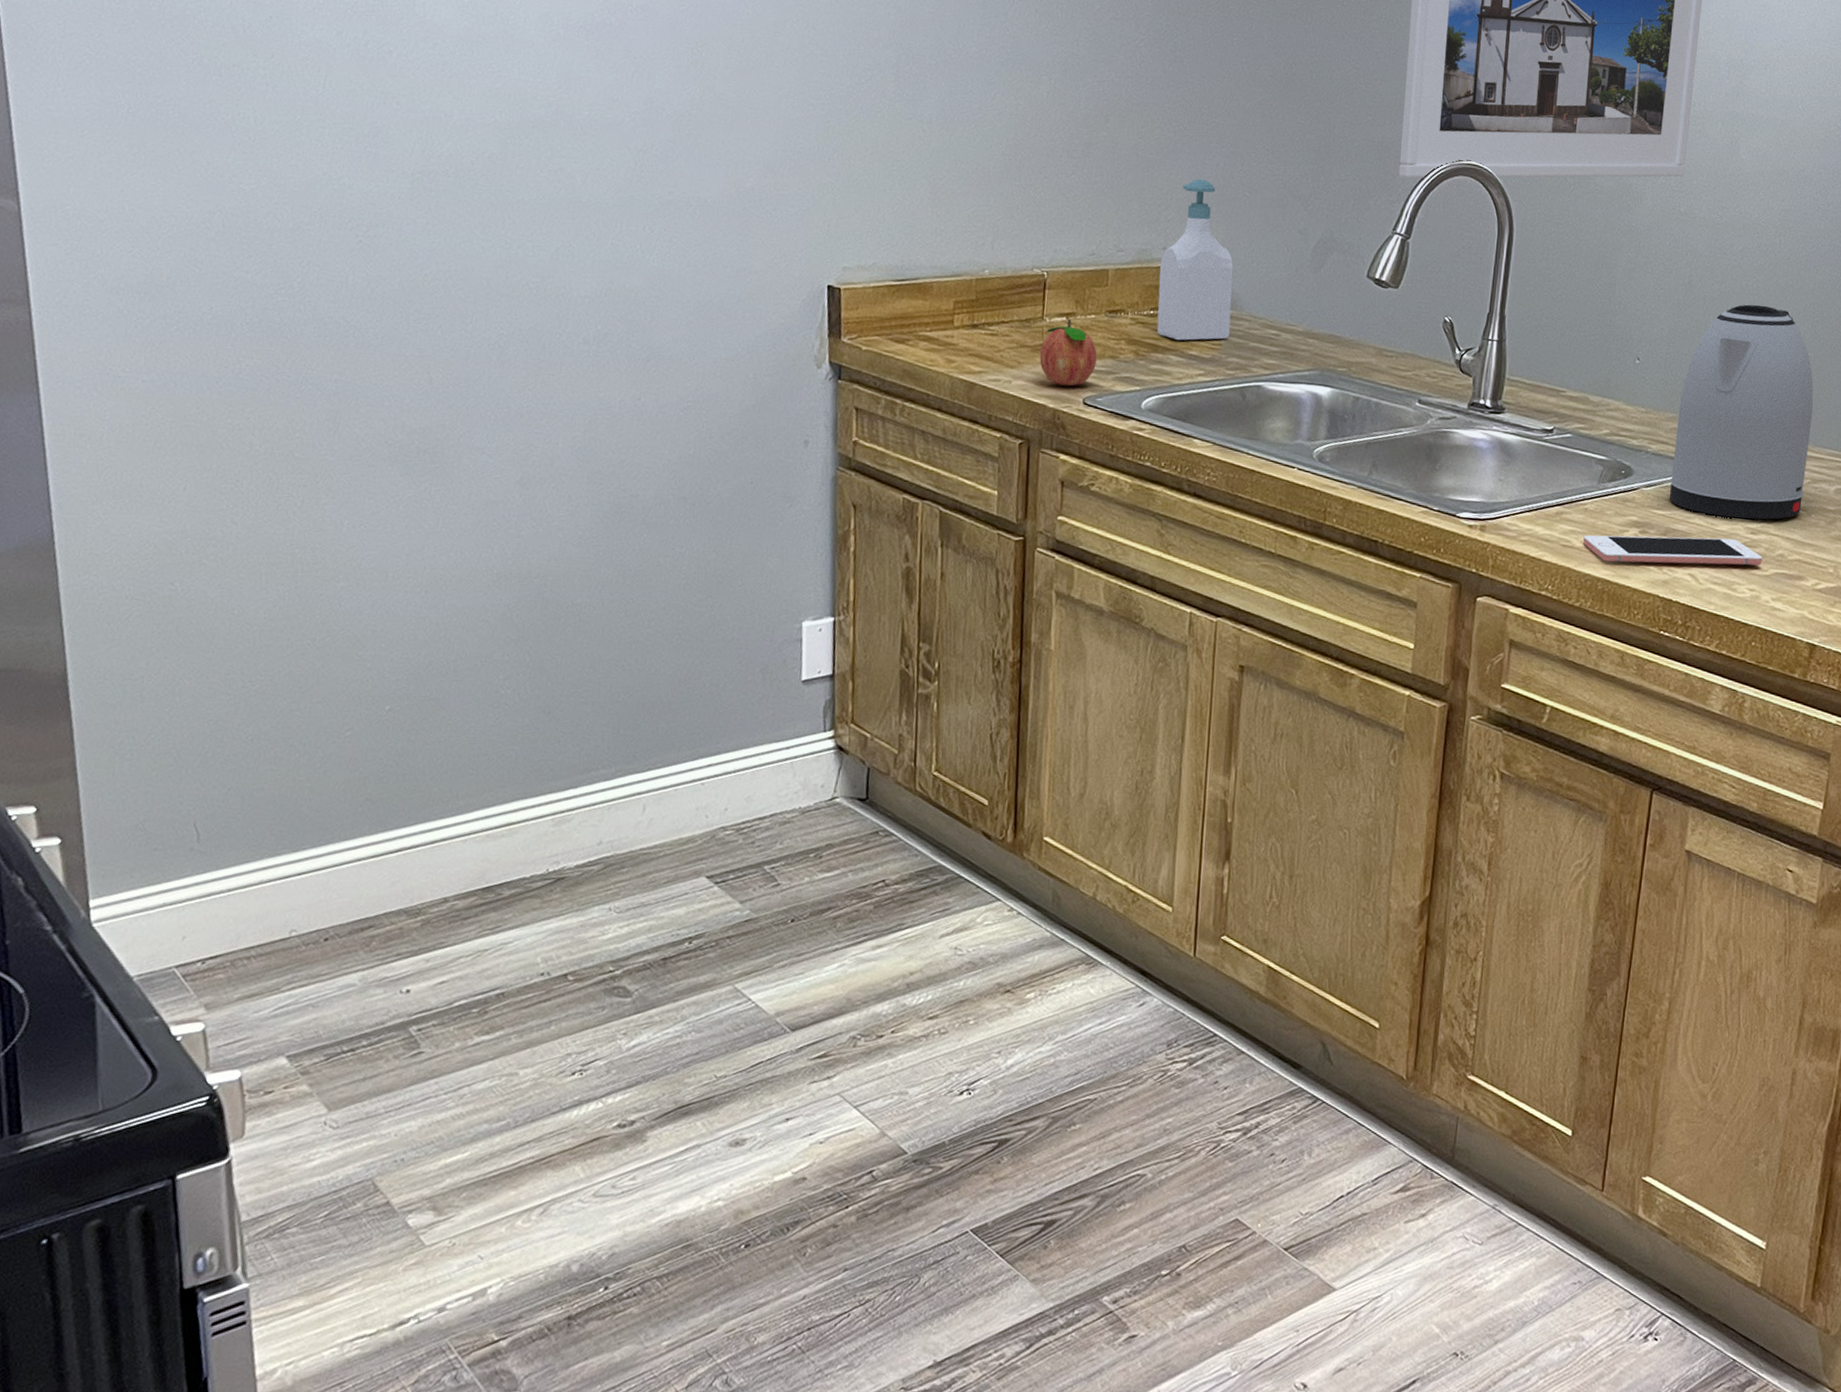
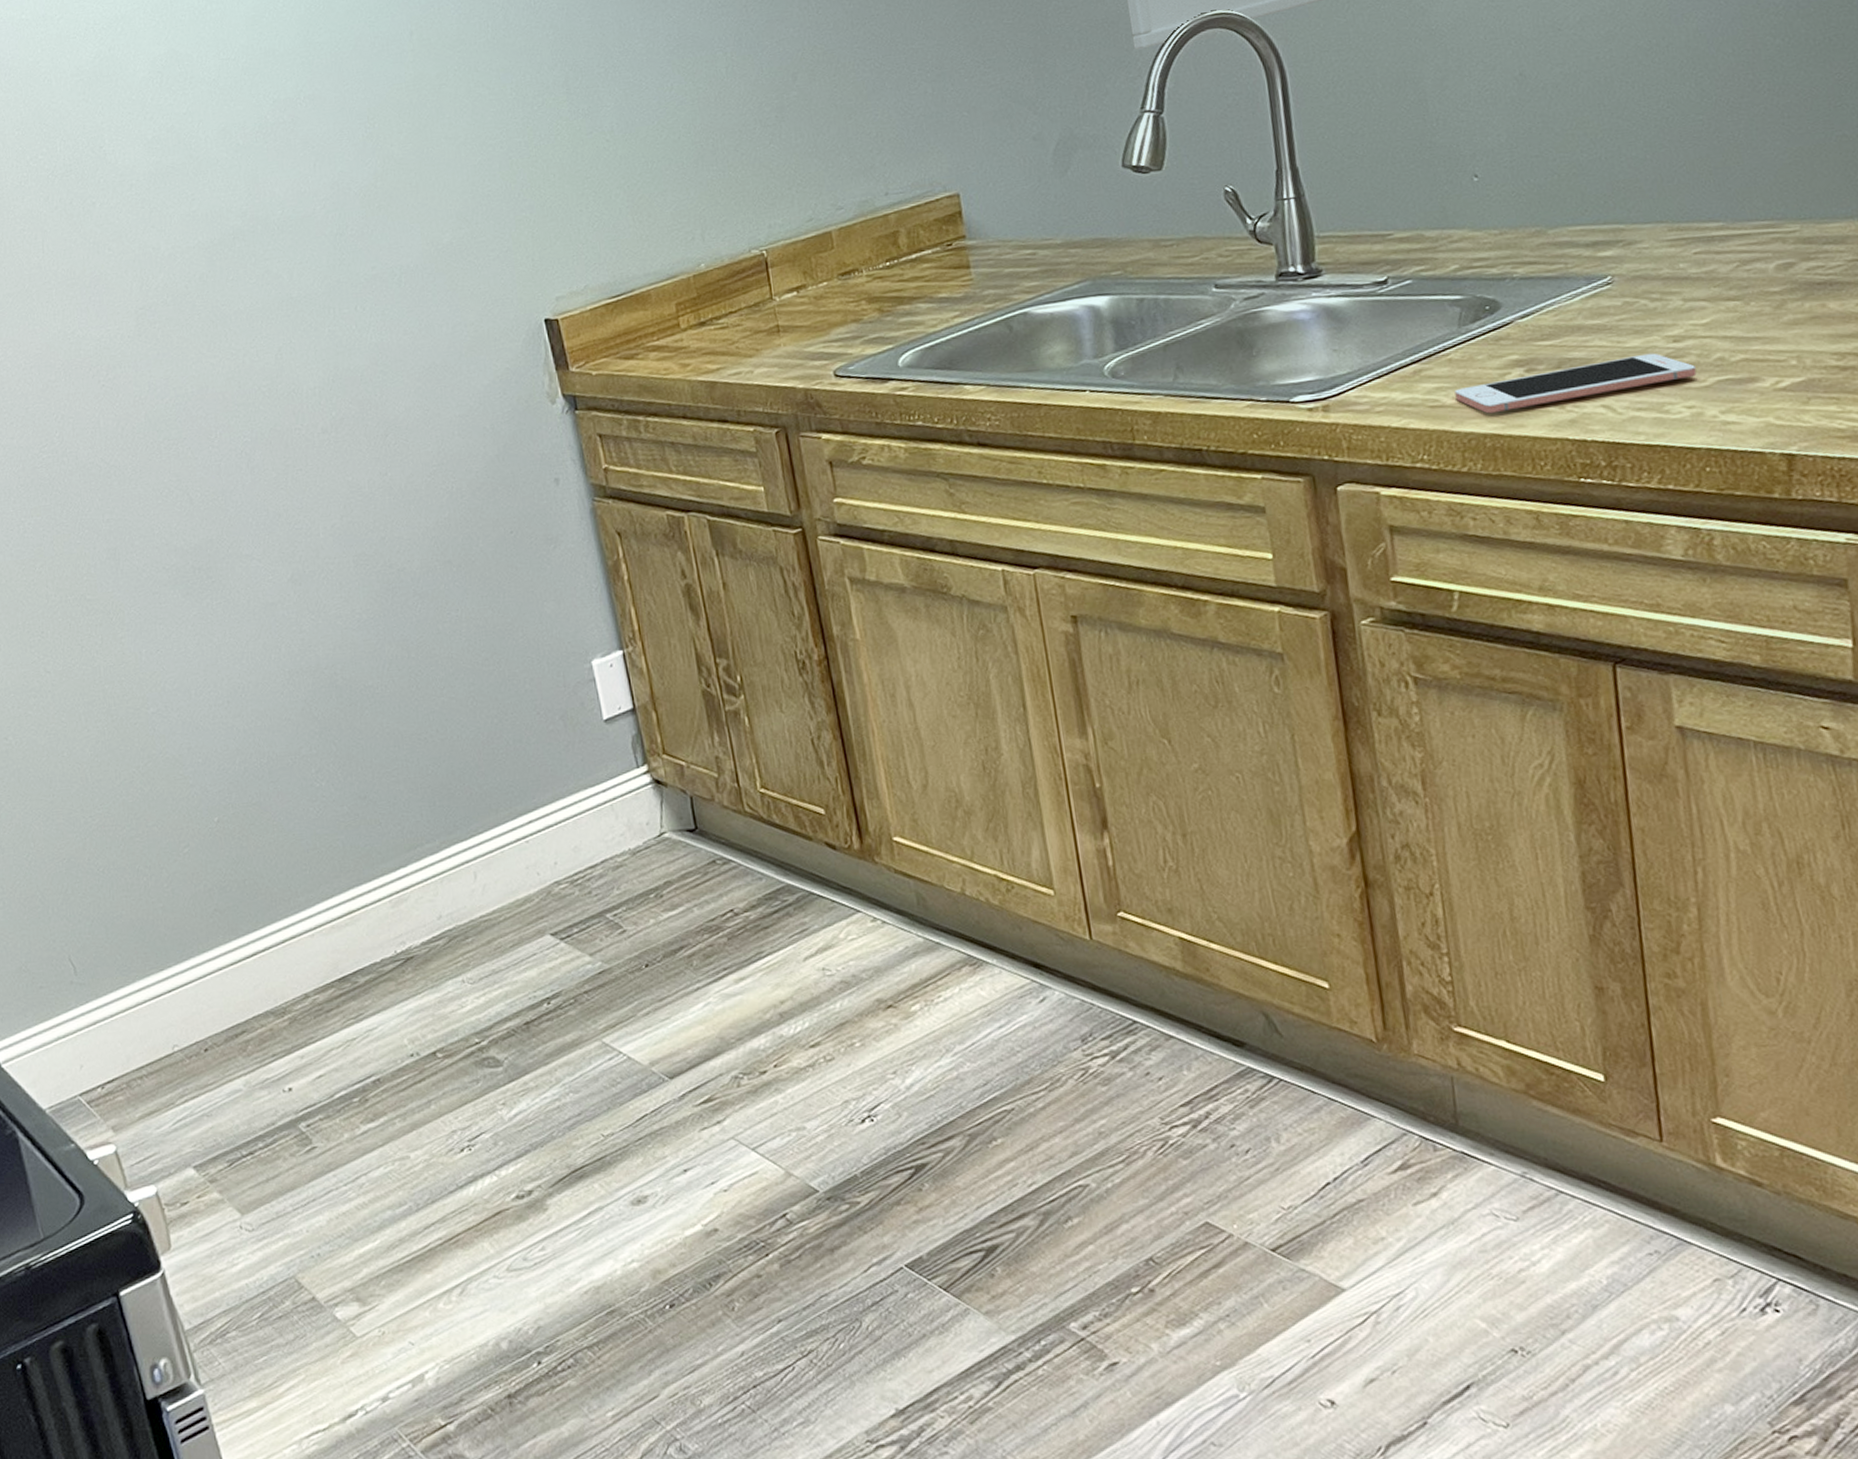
fruit: present [1040,319,1097,386] -> none [776,292,840,363]
soap bottle: present [1156,178,1234,341] -> none [885,111,979,287]
kettle: present [1669,304,1814,520] -> none [1540,74,1734,333]

